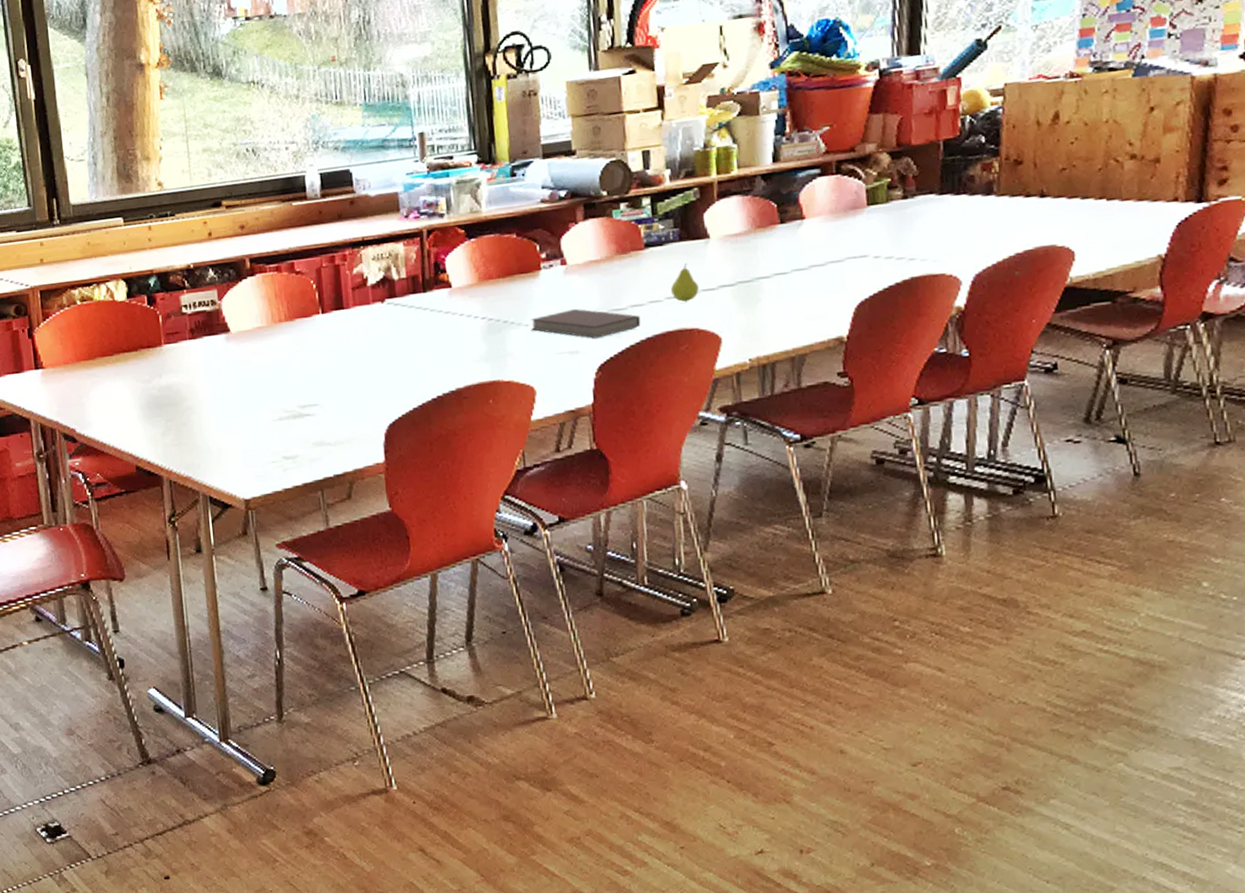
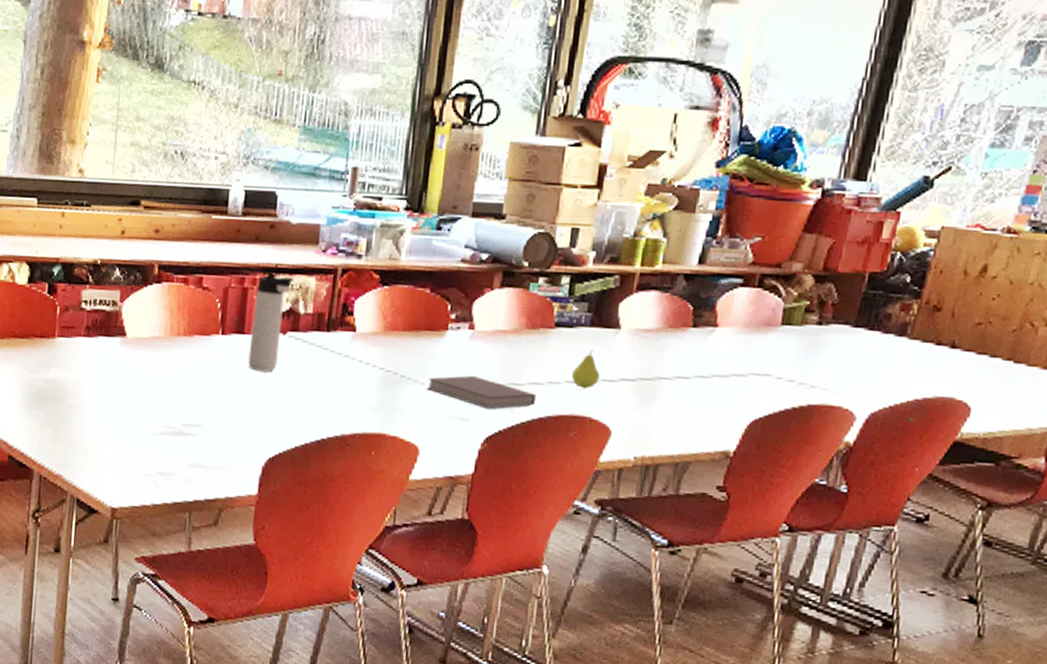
thermos bottle: none [347,245,383,342] -> present [248,272,294,372]

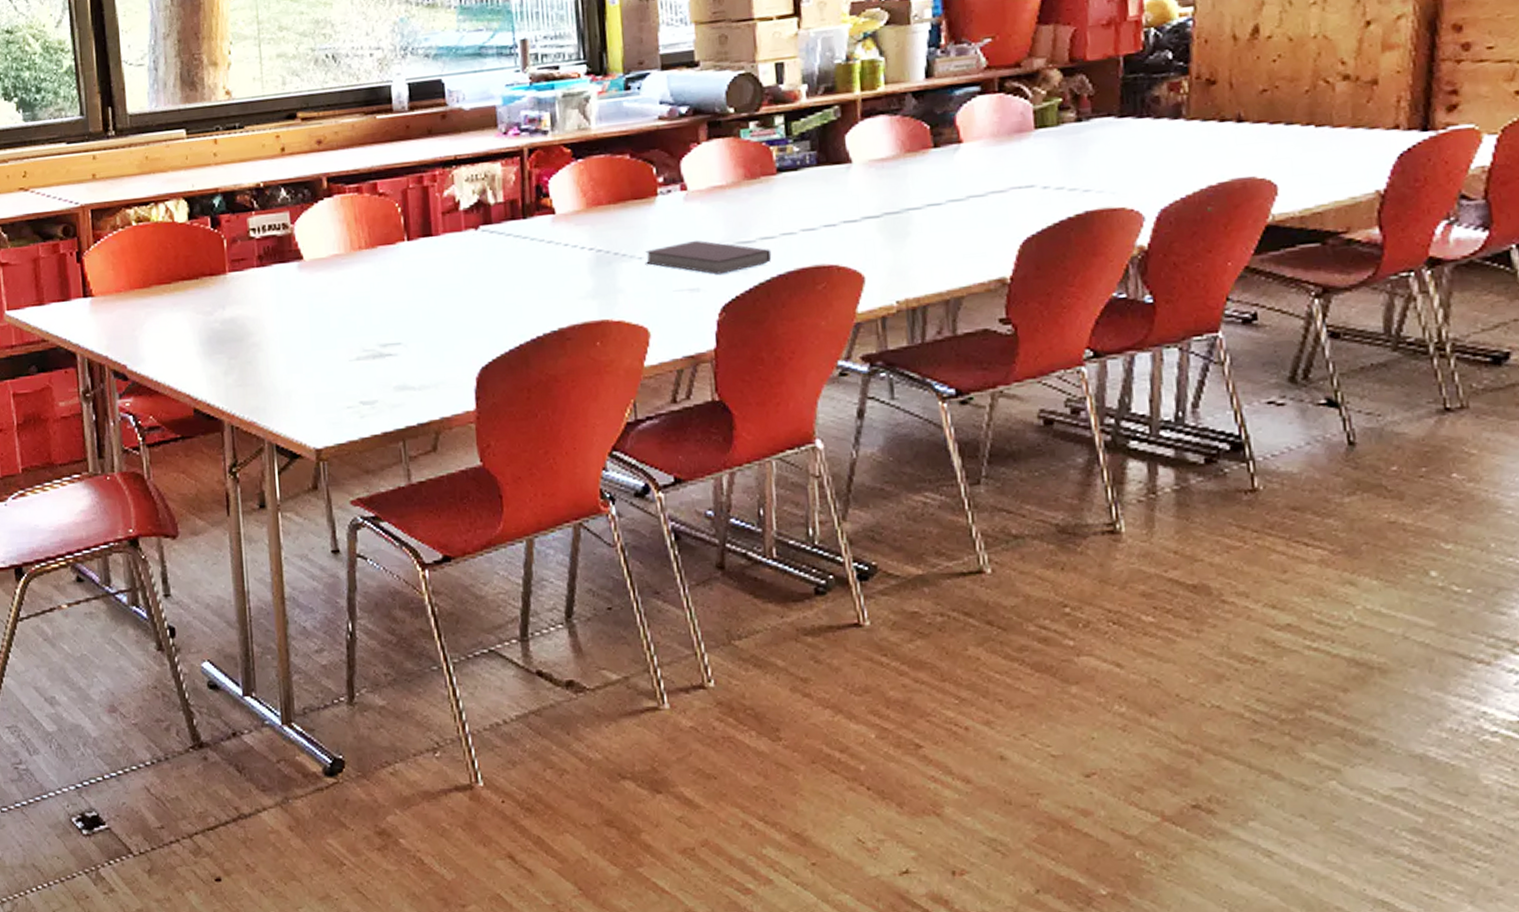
thermos bottle: present [248,272,294,372] -> none [437,164,477,274]
fruit: present [571,350,600,390] -> none [806,191,839,236]

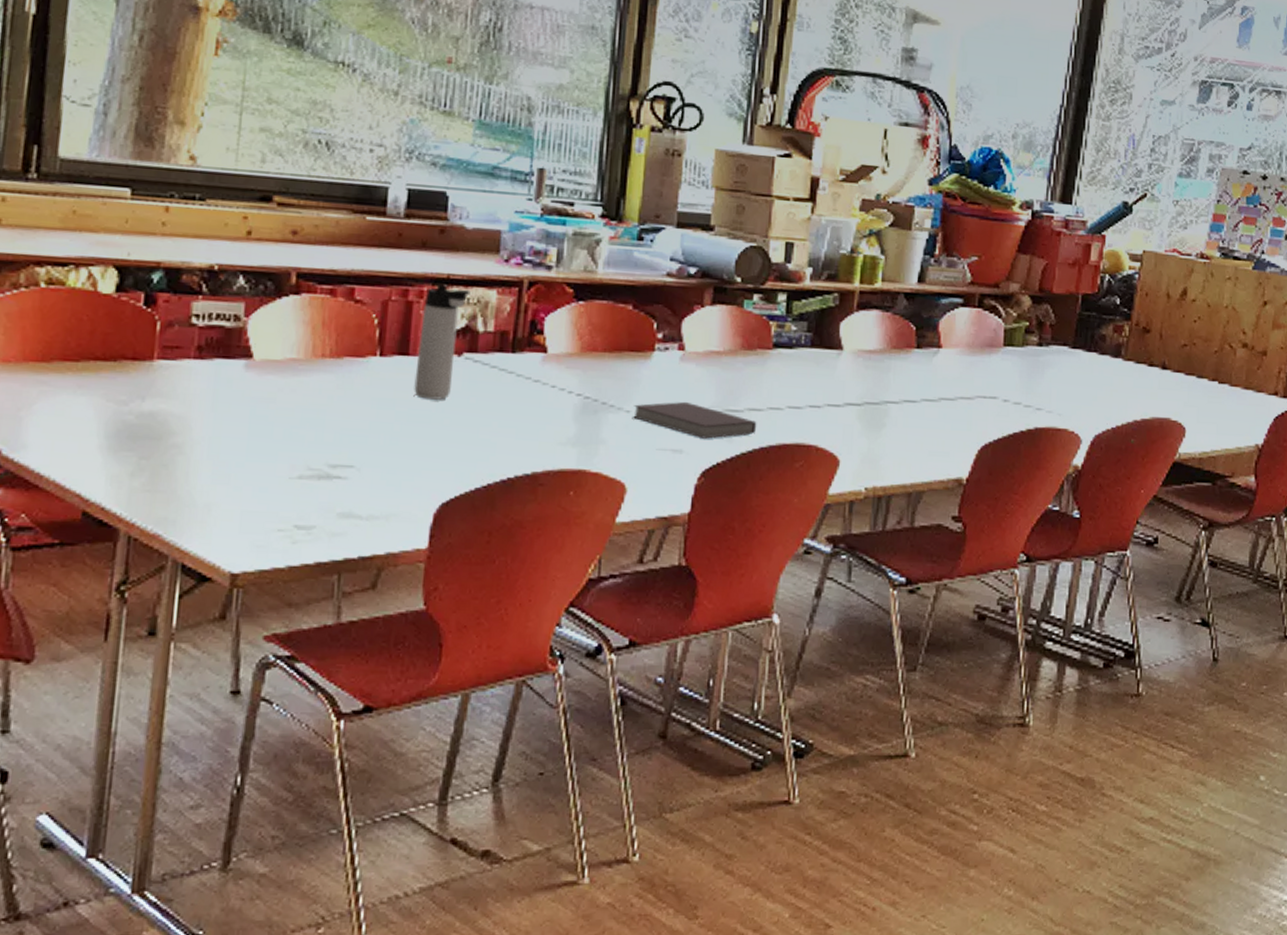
thermos bottle: none [437,164,477,274] -> present [414,283,471,400]

